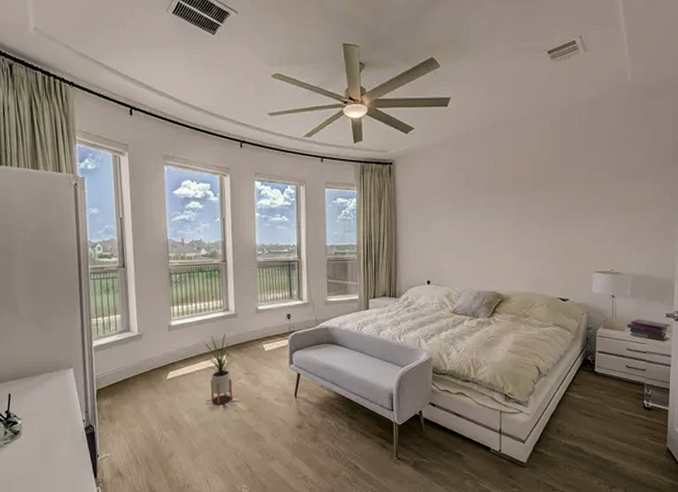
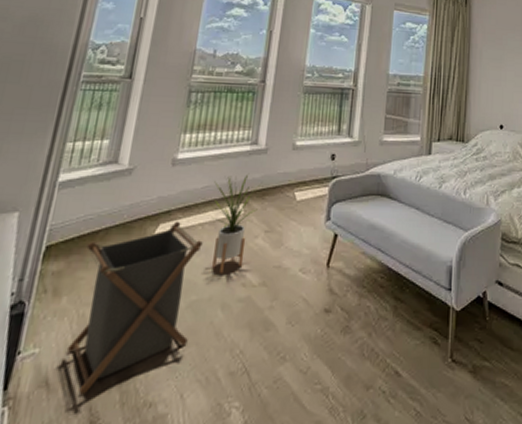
laundry basket: none [123,369,204,480] -> present [66,220,203,395]

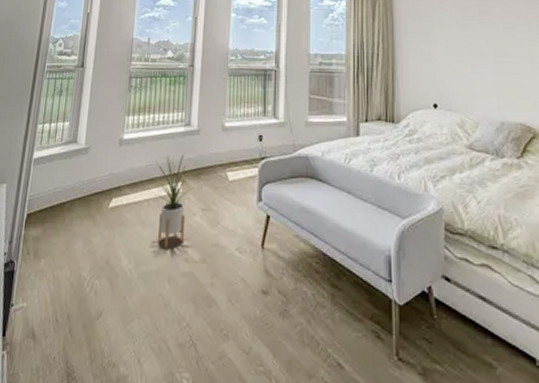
laundry basket: present [66,220,203,395] -> none [46,196,149,349]

